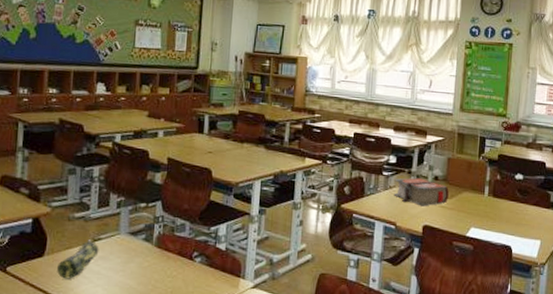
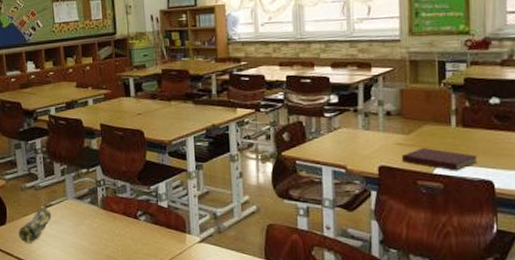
bible: present [394,178,449,207] -> none [339,115,406,146]
notebook: none [442,212,502,235] -> present [401,148,478,171]

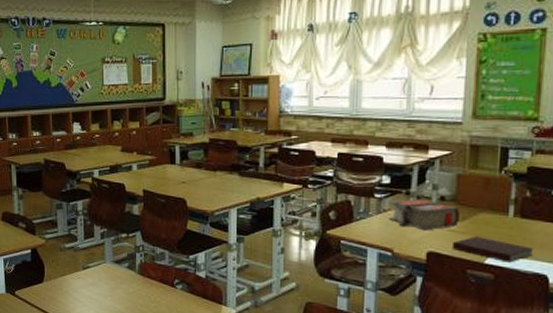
pencil case: present [18,206,52,243] -> none [55,268,89,303]
bible: none [339,115,406,146] -> present [389,199,460,231]

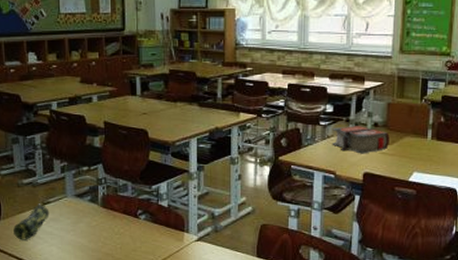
pencil case: none [55,268,89,303] -> present [13,203,50,240]
notebook: present [451,237,534,263] -> none [383,158,446,179]

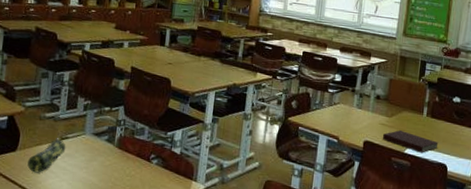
bible: present [332,126,390,154] -> none [338,95,390,123]
notebook: none [383,158,446,179] -> present [382,130,439,153]

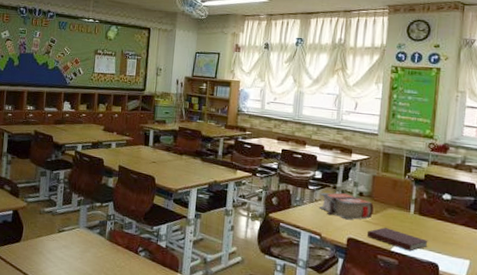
pencil case: present [27,138,66,173] -> none [30,230,63,262]
bible: none [338,95,390,123] -> present [319,192,374,220]

